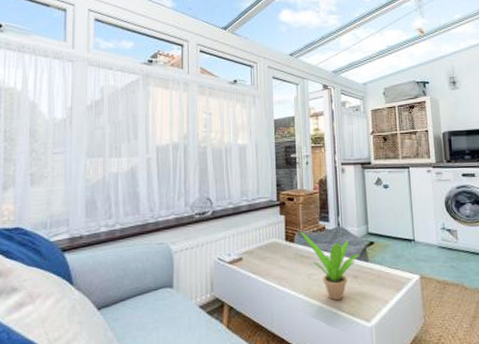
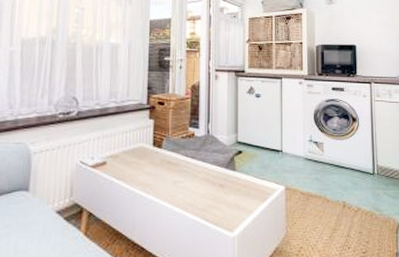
potted plant: present [299,231,359,301] -> none [168,137,227,210]

